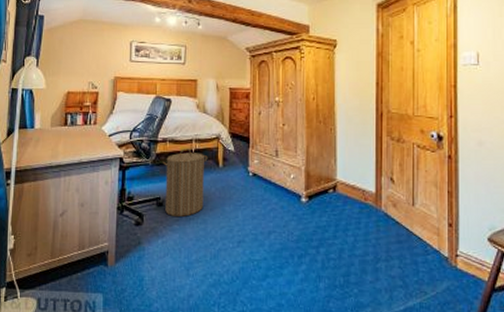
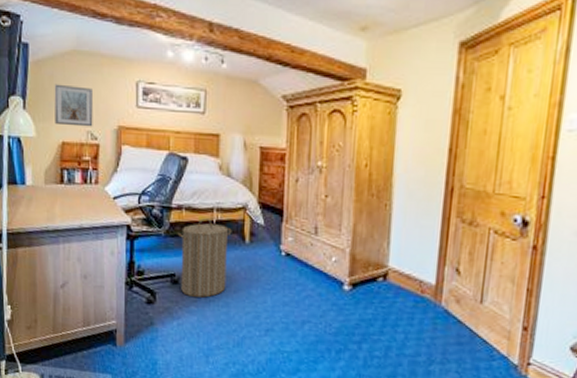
picture frame: none [62,46,94,79] -> present [54,84,93,127]

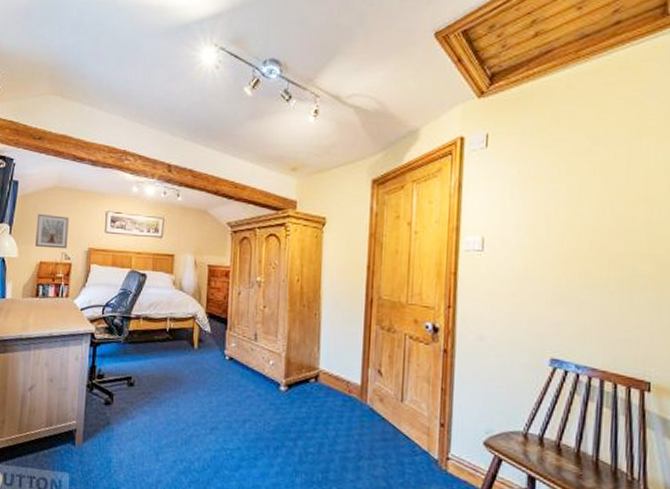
laundry hamper: present [177,218,232,298] -> none [135,327,183,399]

